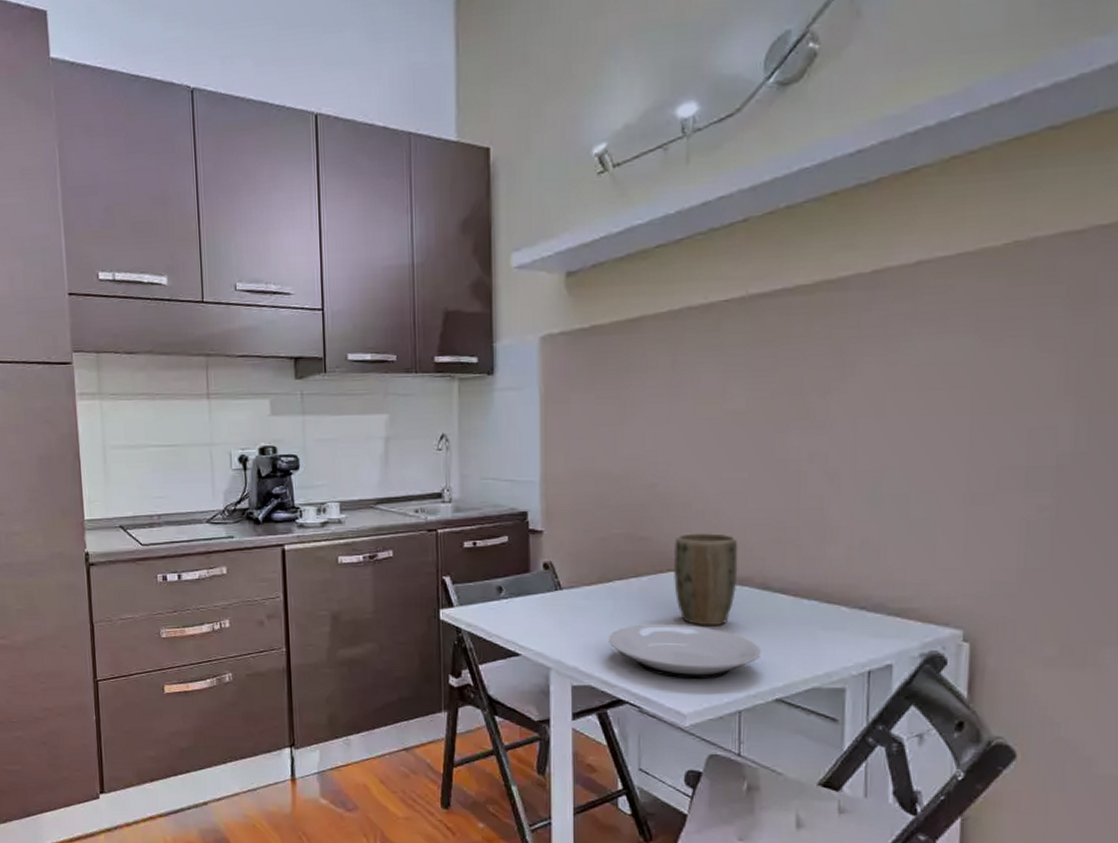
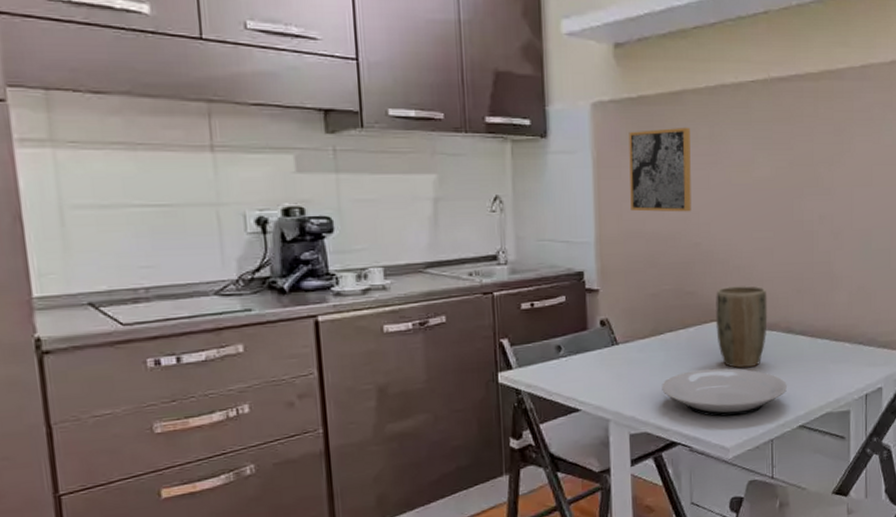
wall art: none [579,356,649,450] -> present [629,127,692,212]

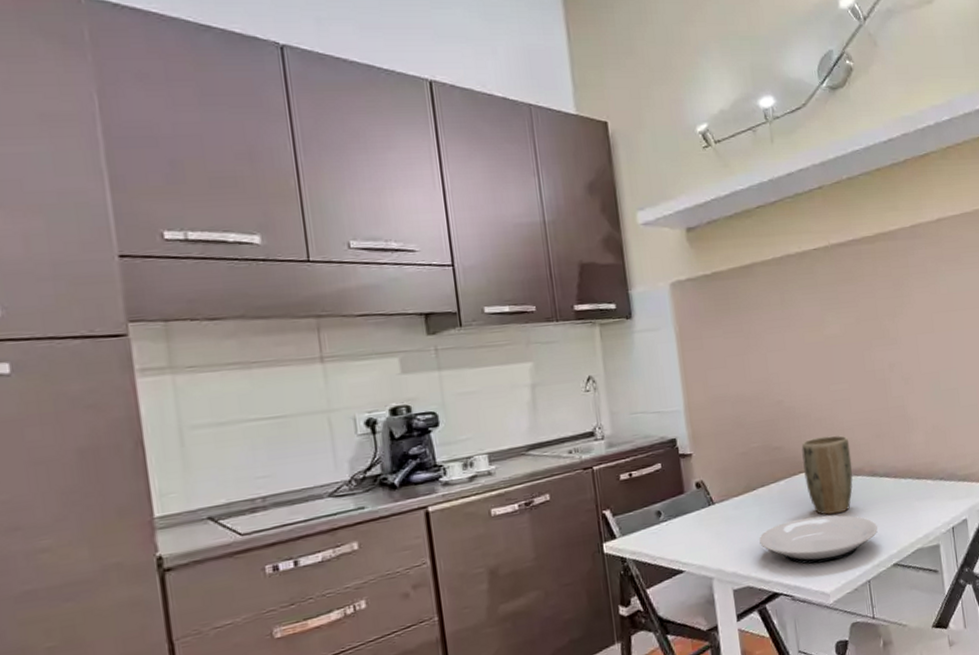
wall art: present [629,127,692,212] -> none [706,296,771,377]

